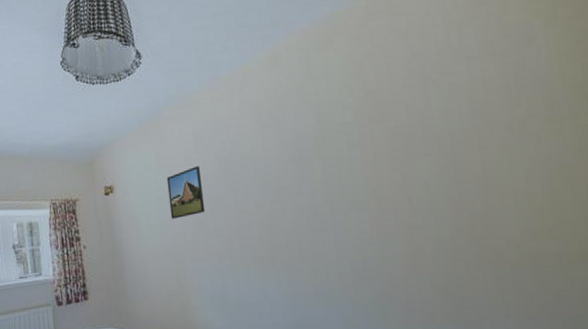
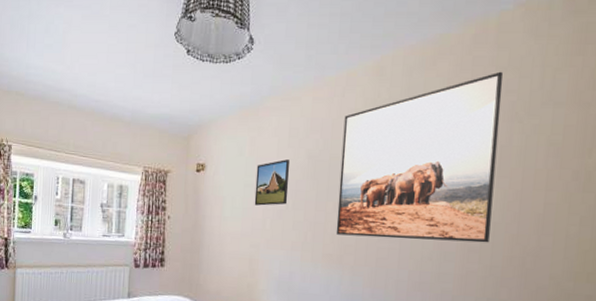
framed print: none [248,37,431,235] -> present [336,71,503,243]

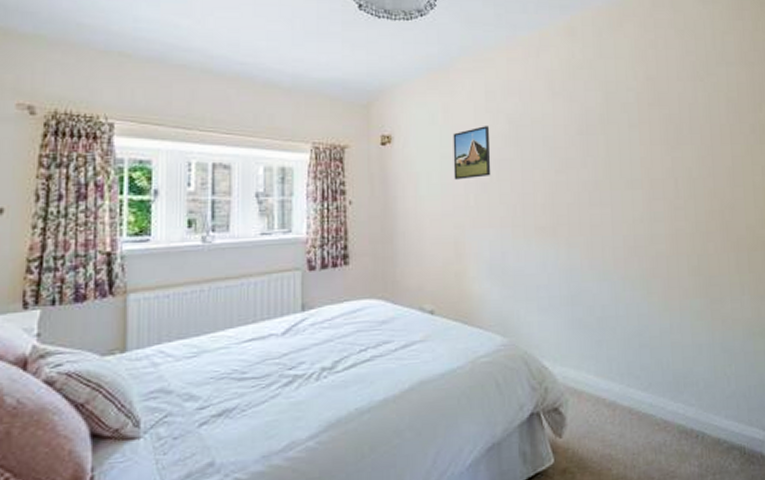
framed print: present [336,71,503,243] -> none [542,33,691,205]

